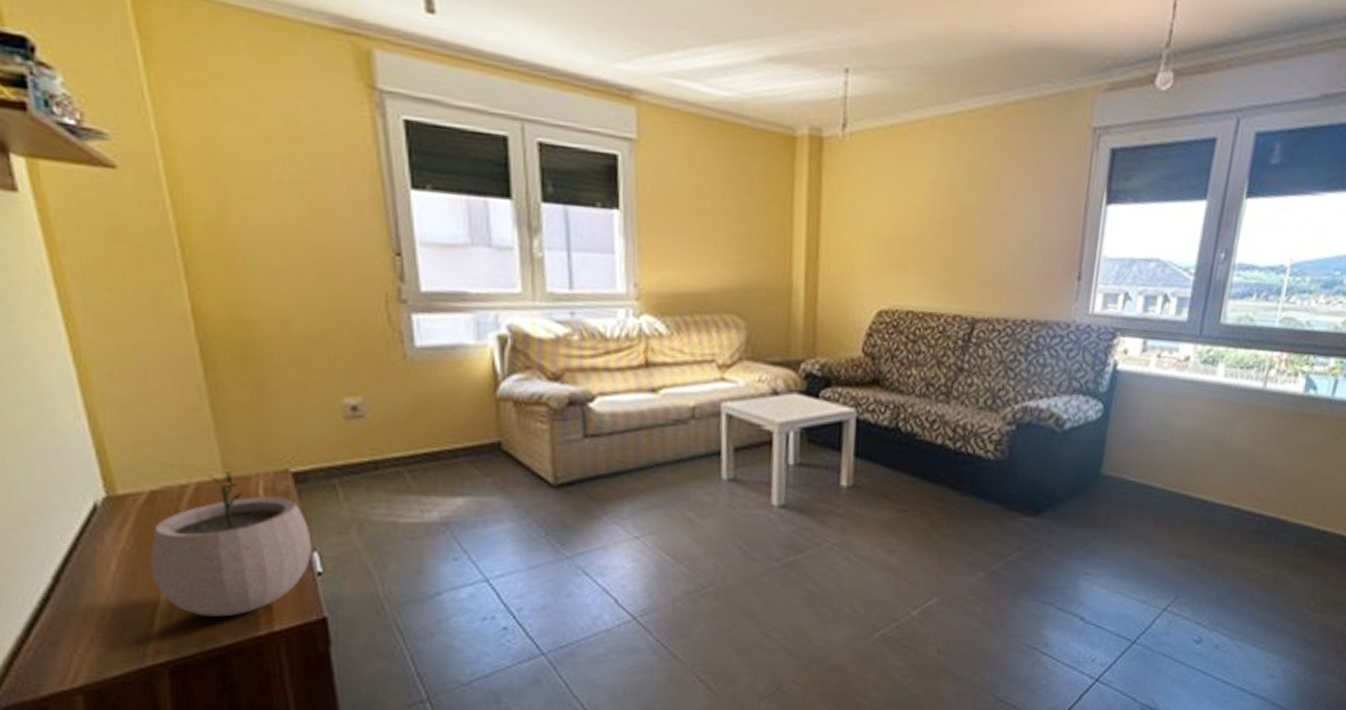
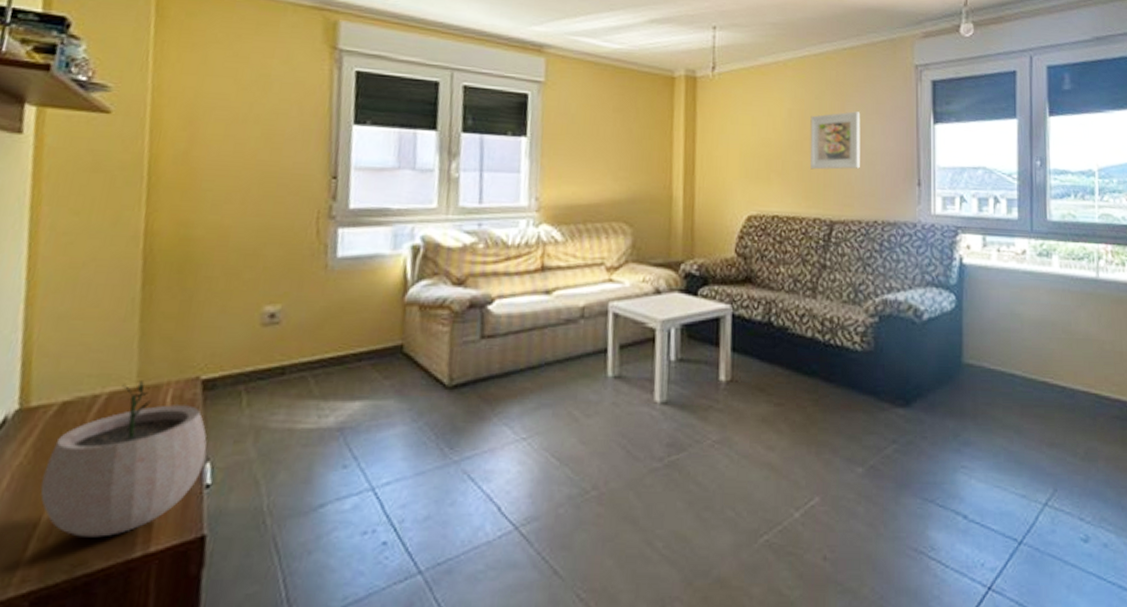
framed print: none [954,186,1020,258] -> present [810,111,861,170]

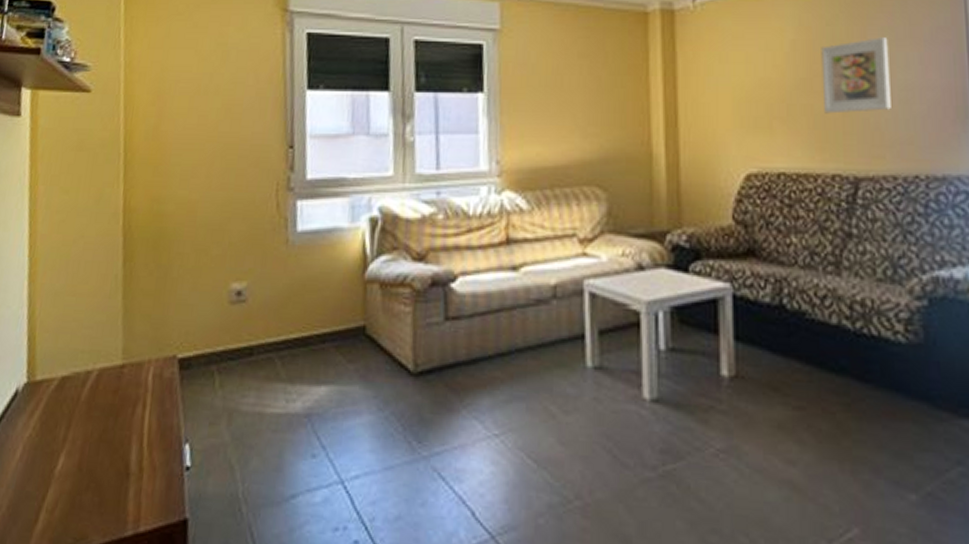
plant pot: present [40,381,207,537] -> none [47,358,186,513]

